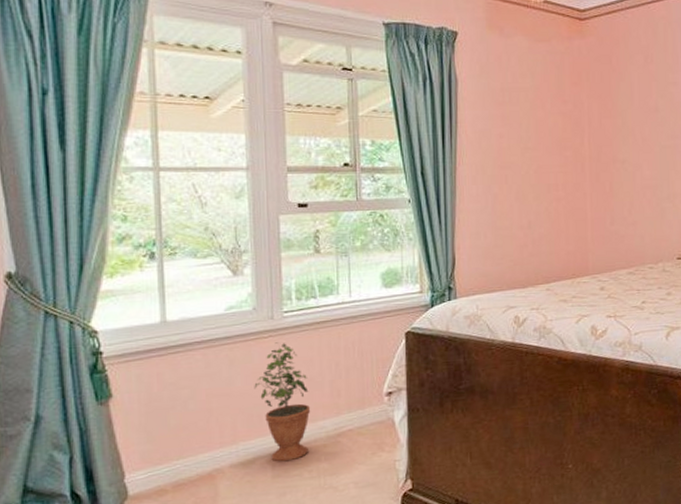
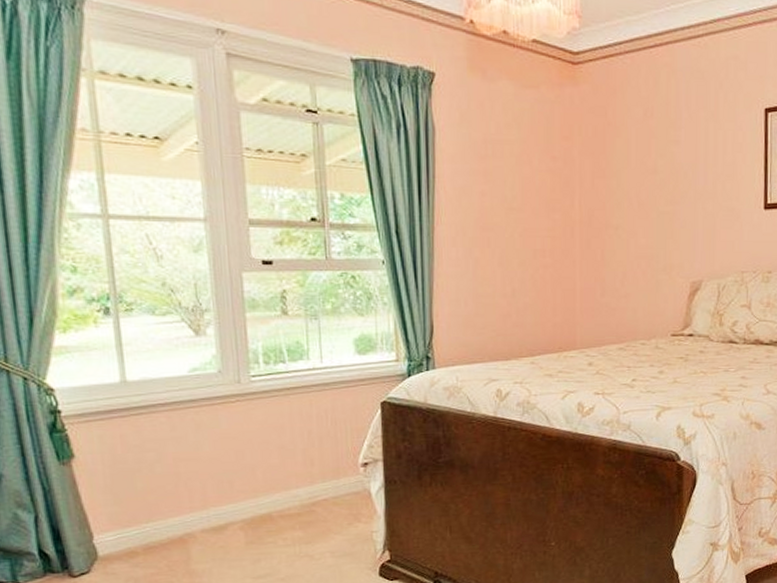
potted plant: present [254,342,311,462] -> none [223,407,284,529]

